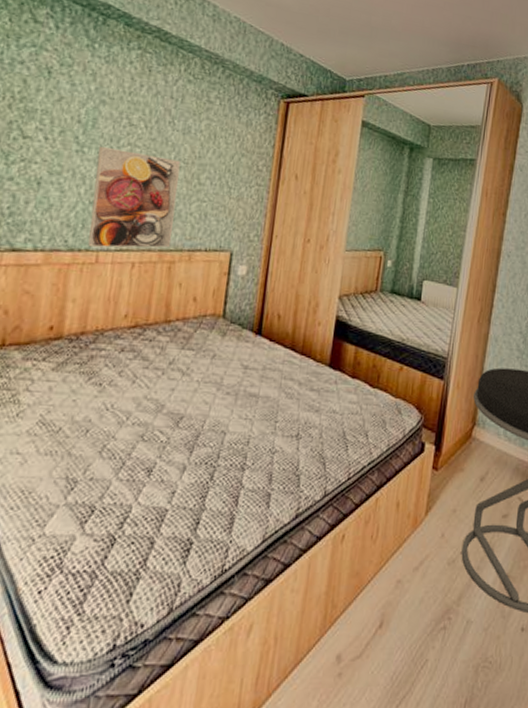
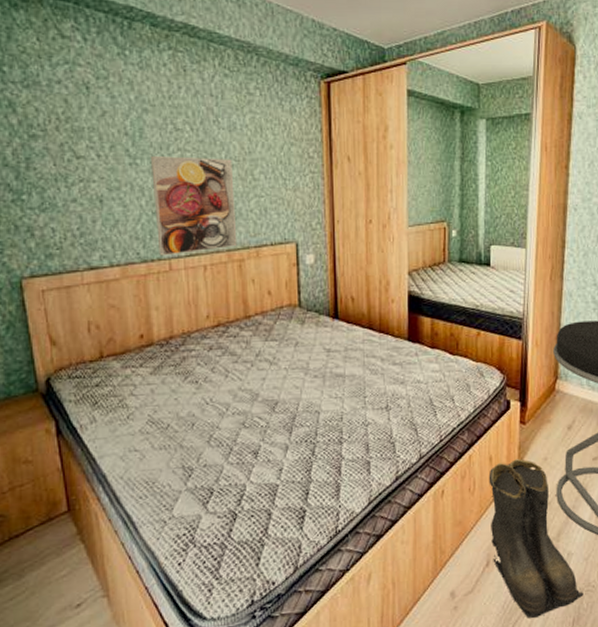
boots: none [387,508,479,696] -> present [488,459,583,619]

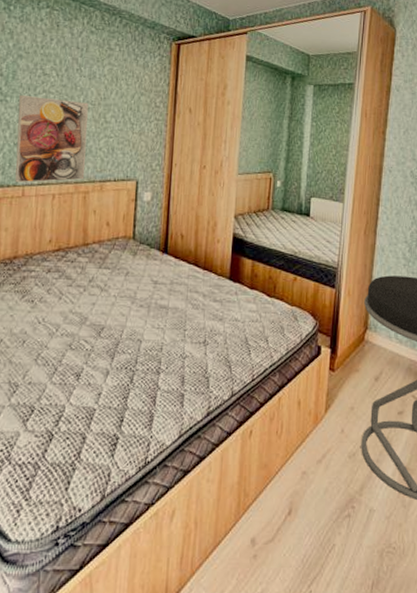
boots: present [488,459,583,619] -> none [295,406,384,577]

